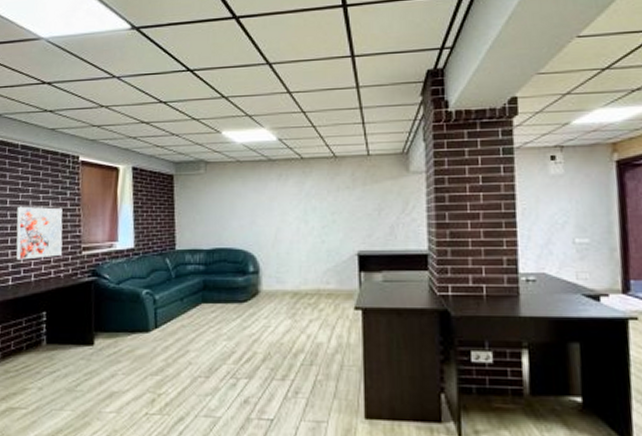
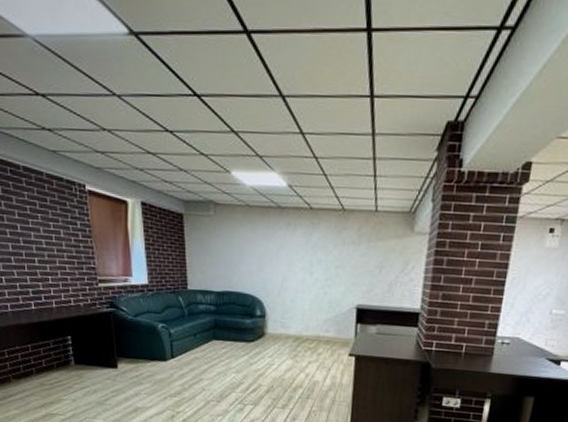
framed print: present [16,206,63,260] -> none [29,233,79,287]

